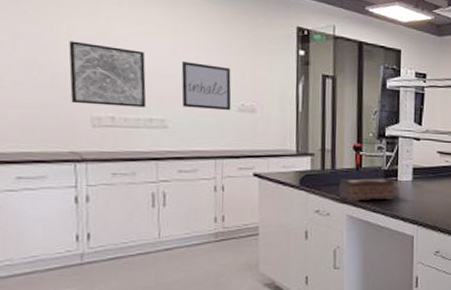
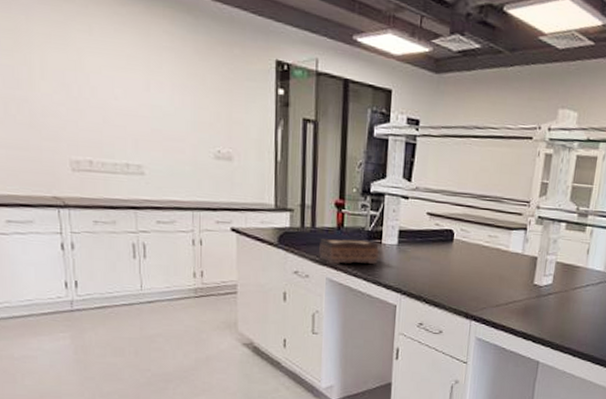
wall art: present [68,41,147,108] -> none [43,74,122,152]
wall art: present [181,62,232,111] -> none [155,100,207,158]

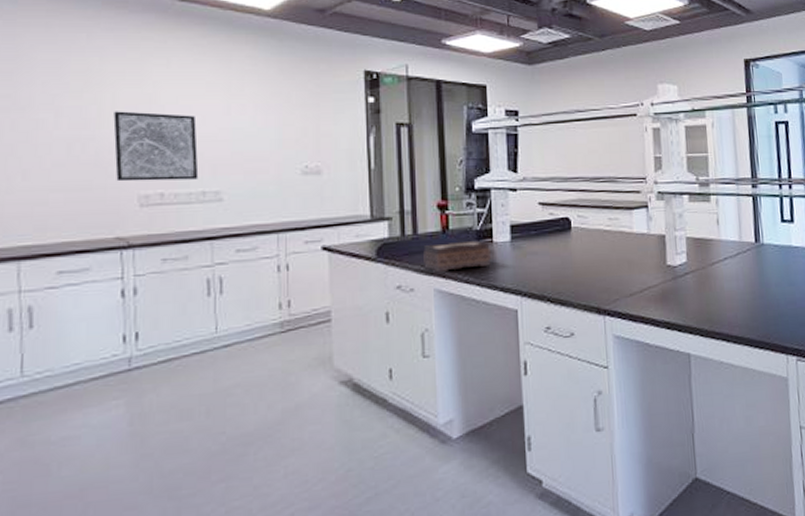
wall art: none [43,74,122,152] -> present [113,111,199,182]

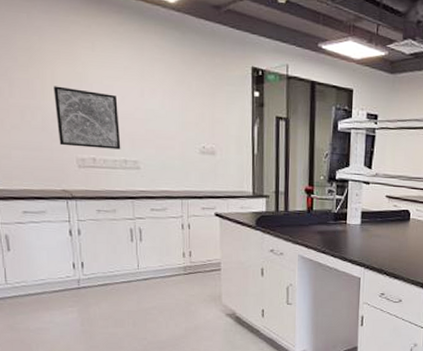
tissue box: present [423,240,491,273] -> none [292,220,344,243]

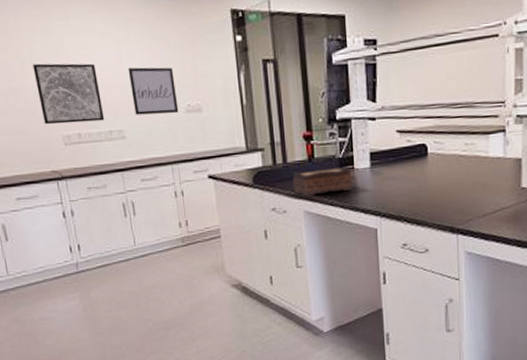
wall art: none [148,105,194,153] -> present [127,67,179,115]
tissue box: none [292,220,344,243] -> present [293,167,353,197]

